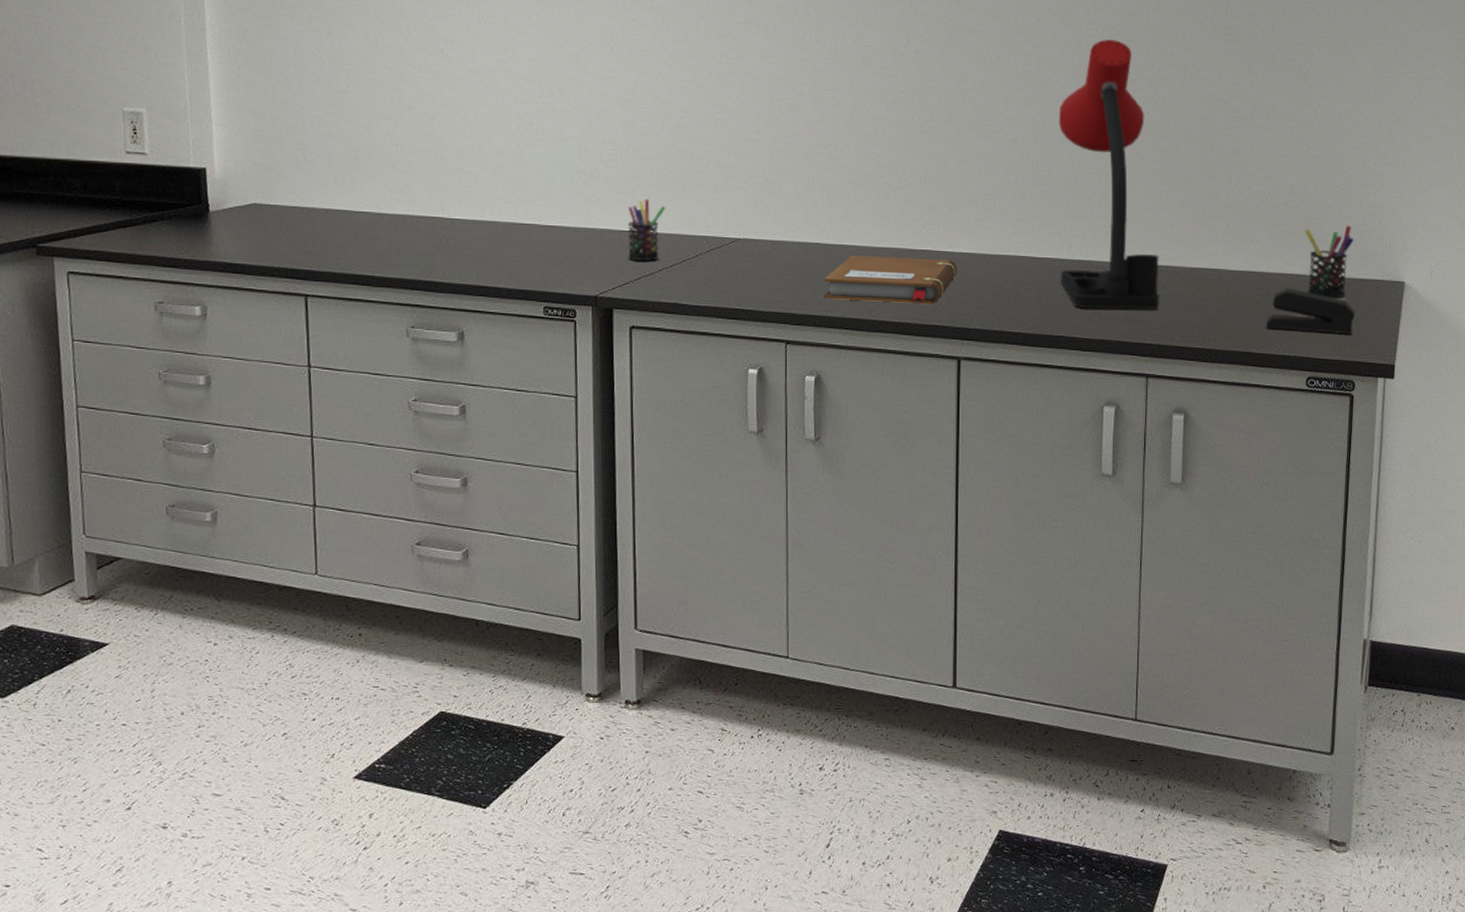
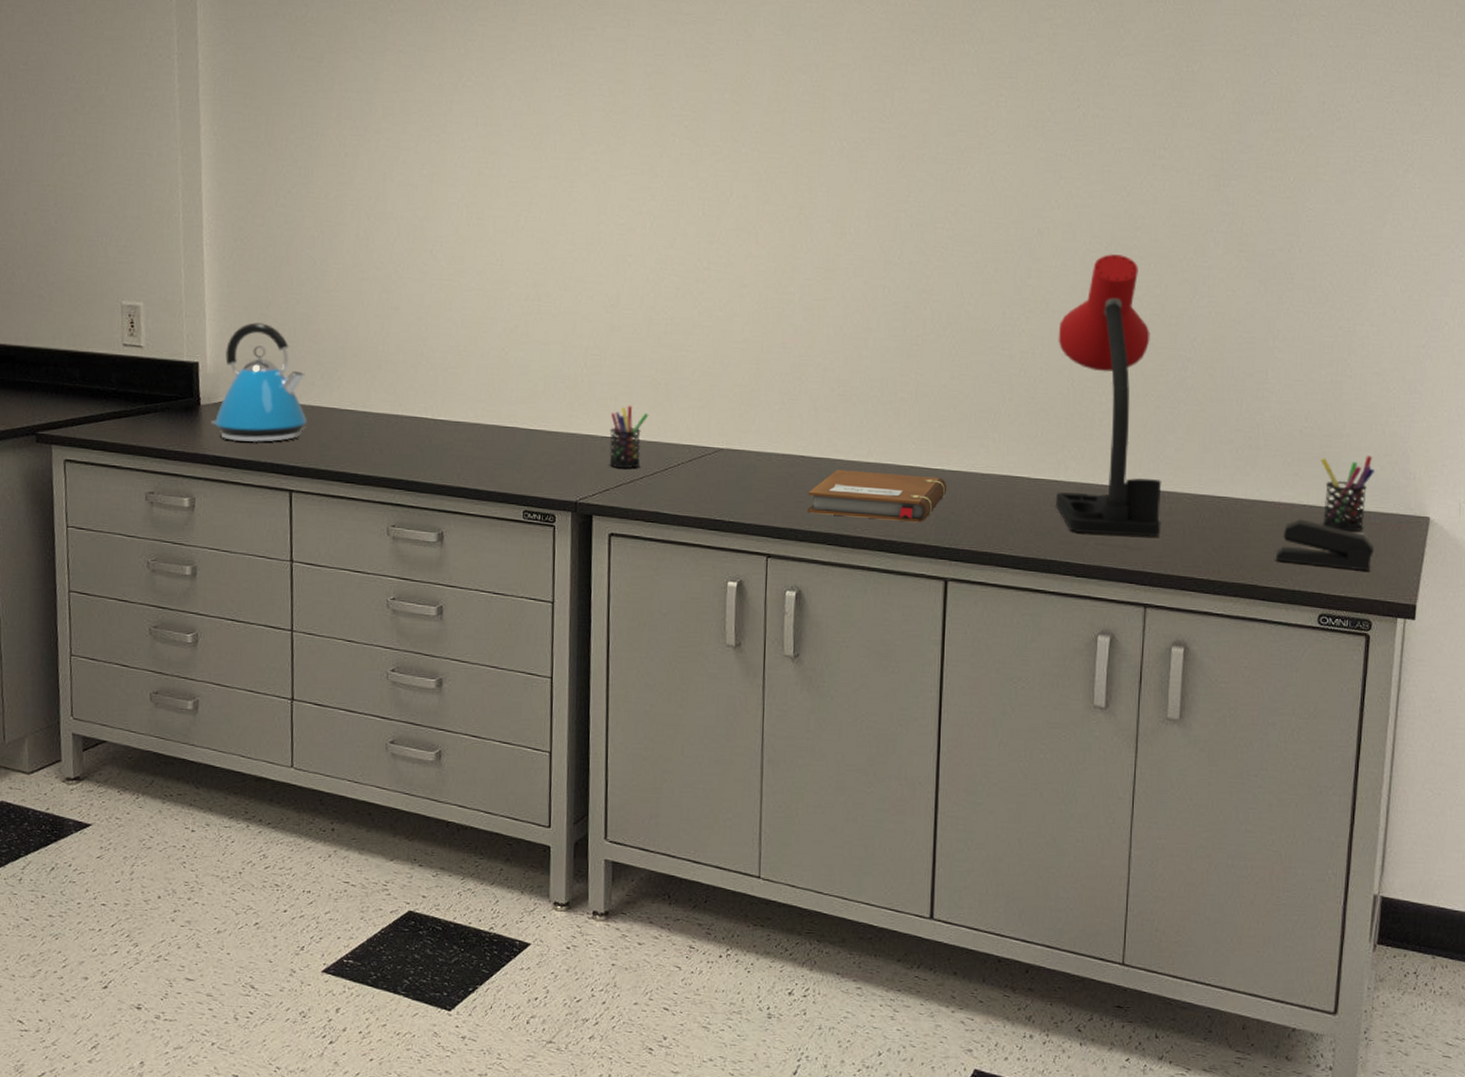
kettle: none [221,126,321,248] -> present [211,322,307,443]

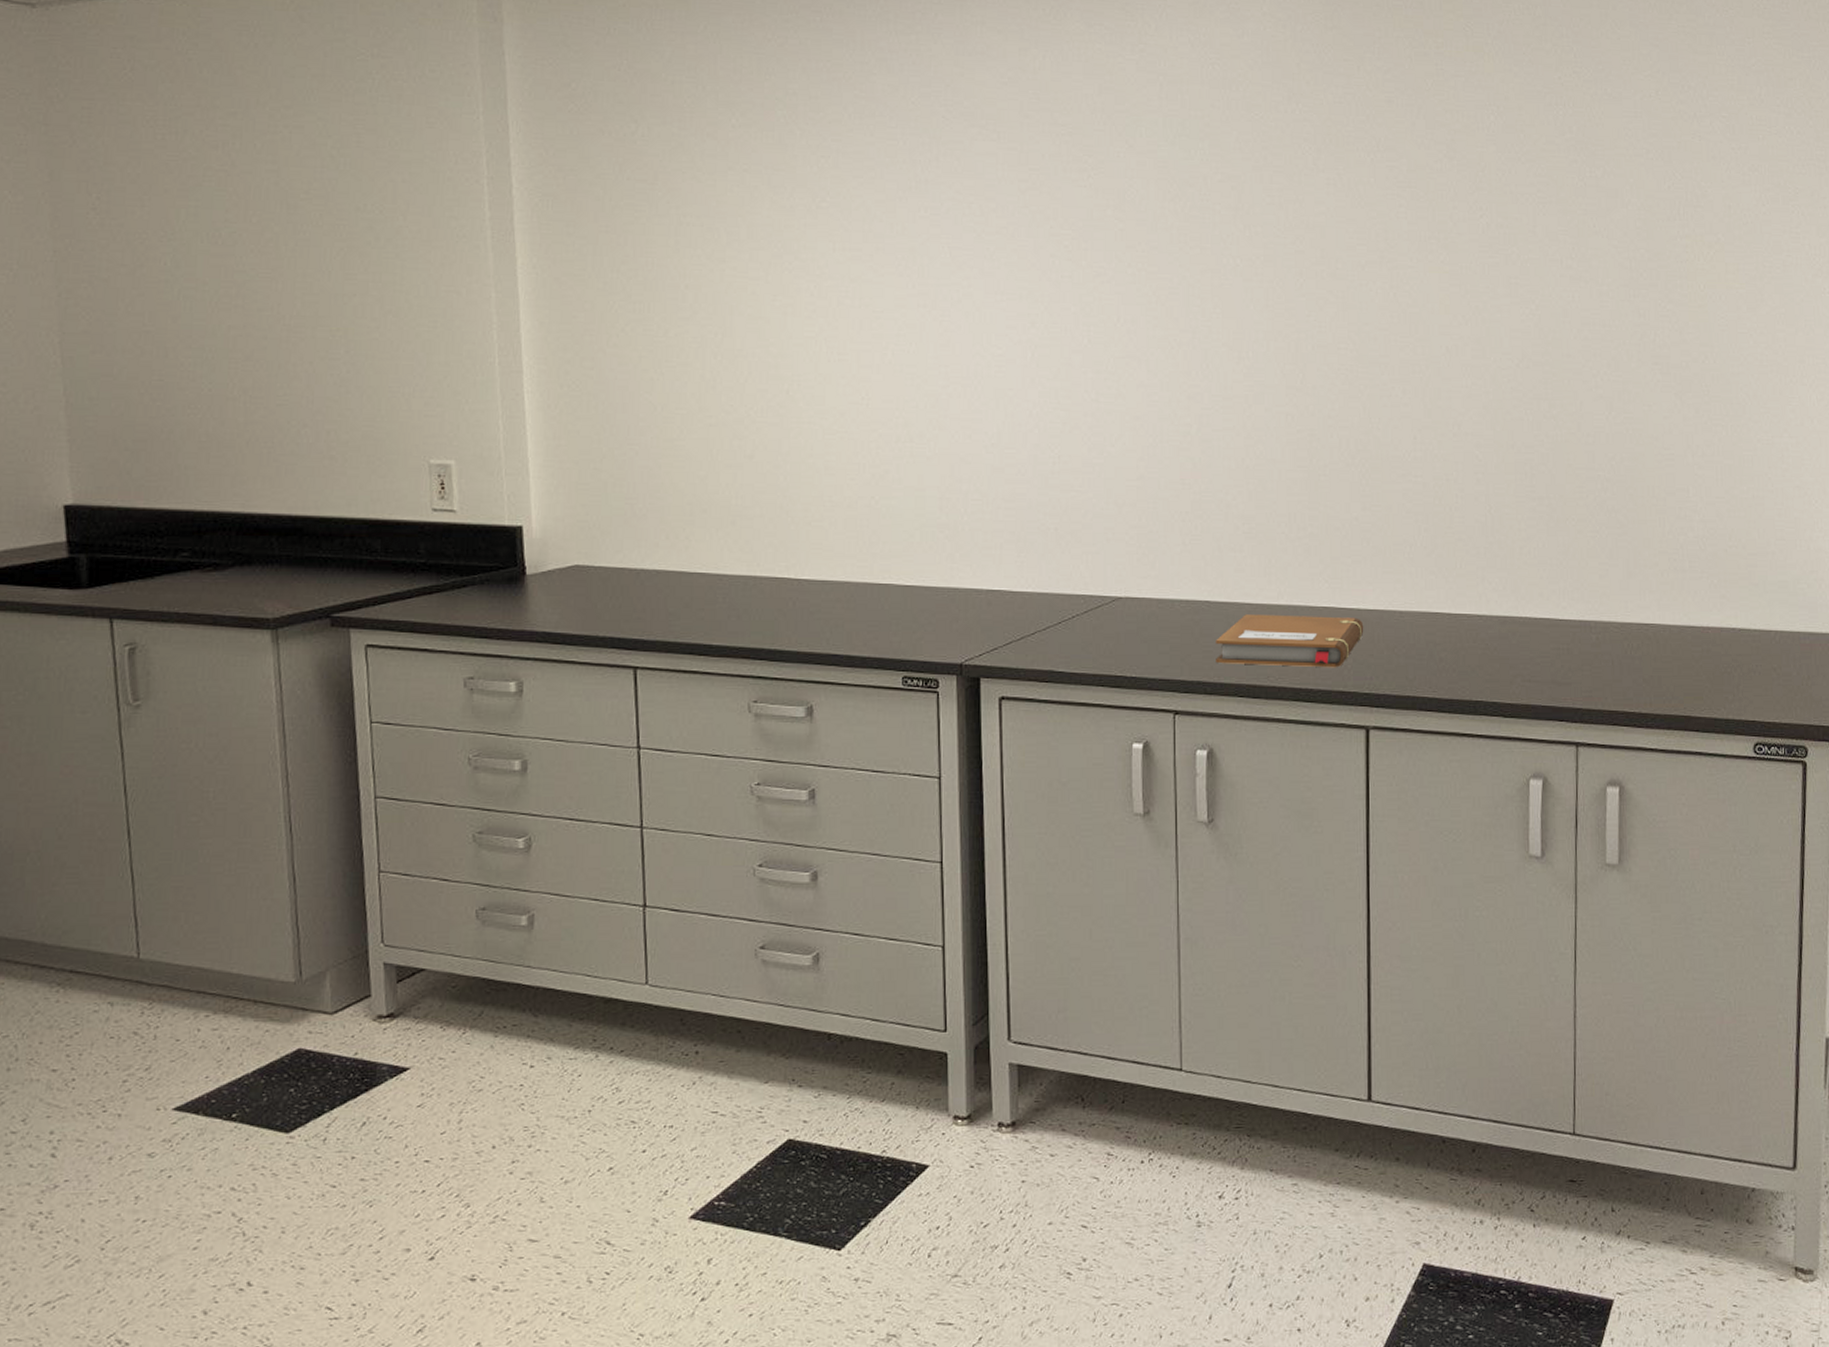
kettle: present [211,322,307,443] -> none [539,478,652,615]
pen holder: present [609,405,649,468] -> none [995,554,1039,624]
desk lamp: present [1056,254,1162,537] -> none [1472,371,1589,670]
stapler: present [1276,519,1375,571] -> none [1708,644,1806,695]
pen holder: present [1321,455,1375,532] -> none [1747,573,1802,654]

